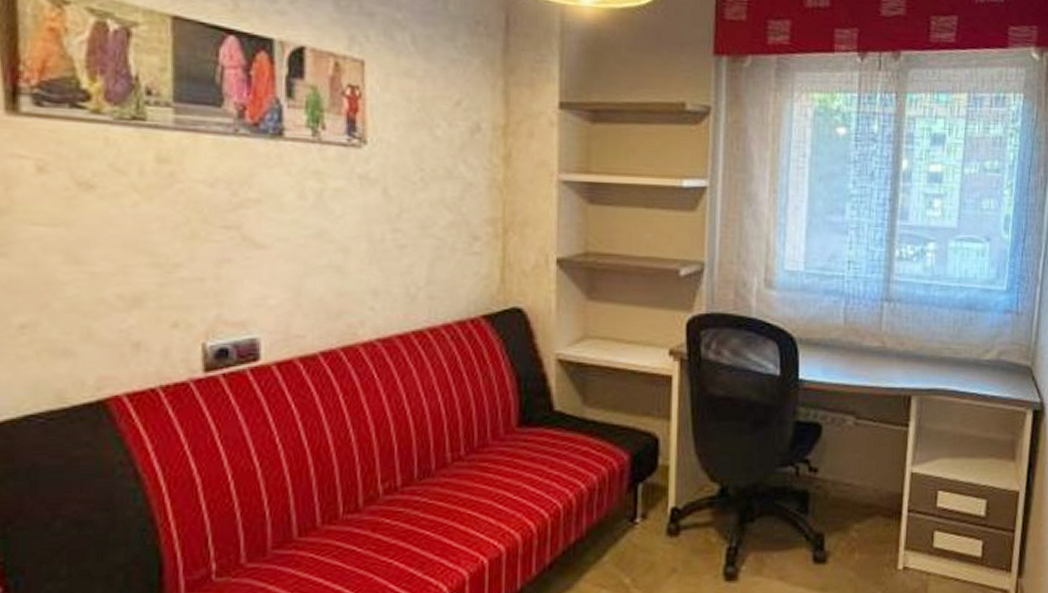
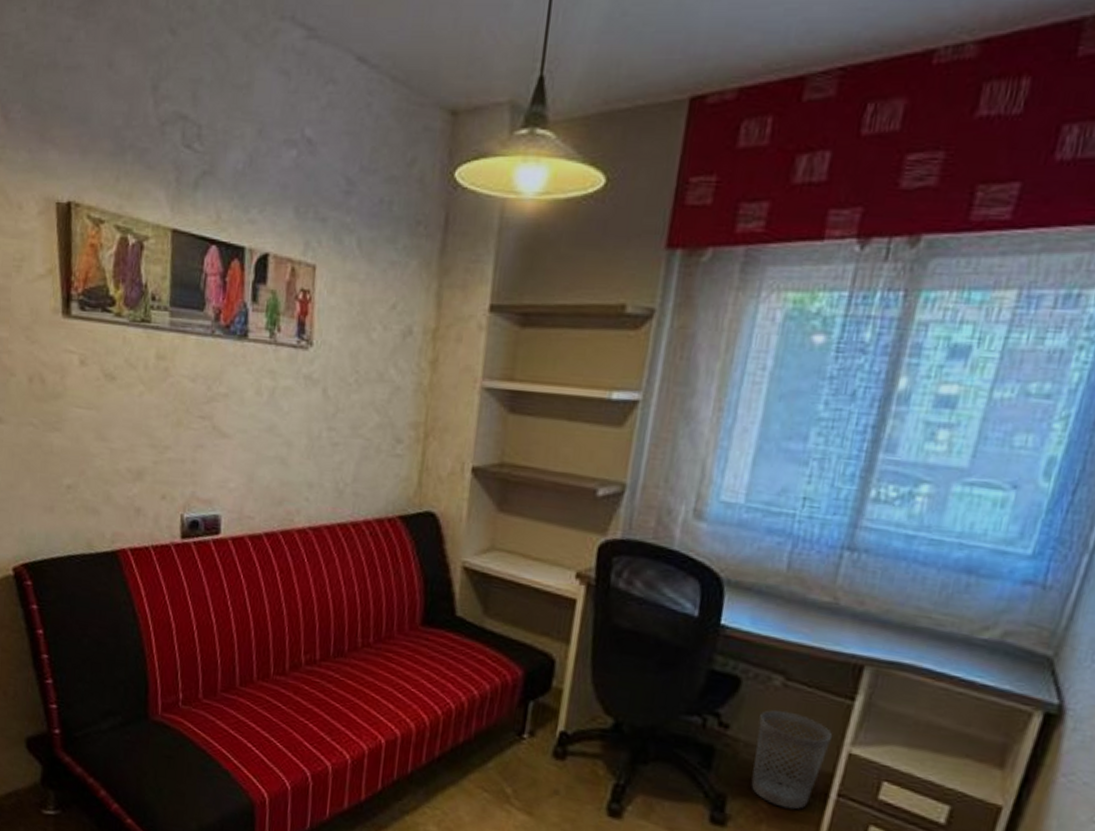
wastebasket: none [841,447,896,533] -> present [751,710,832,810]

